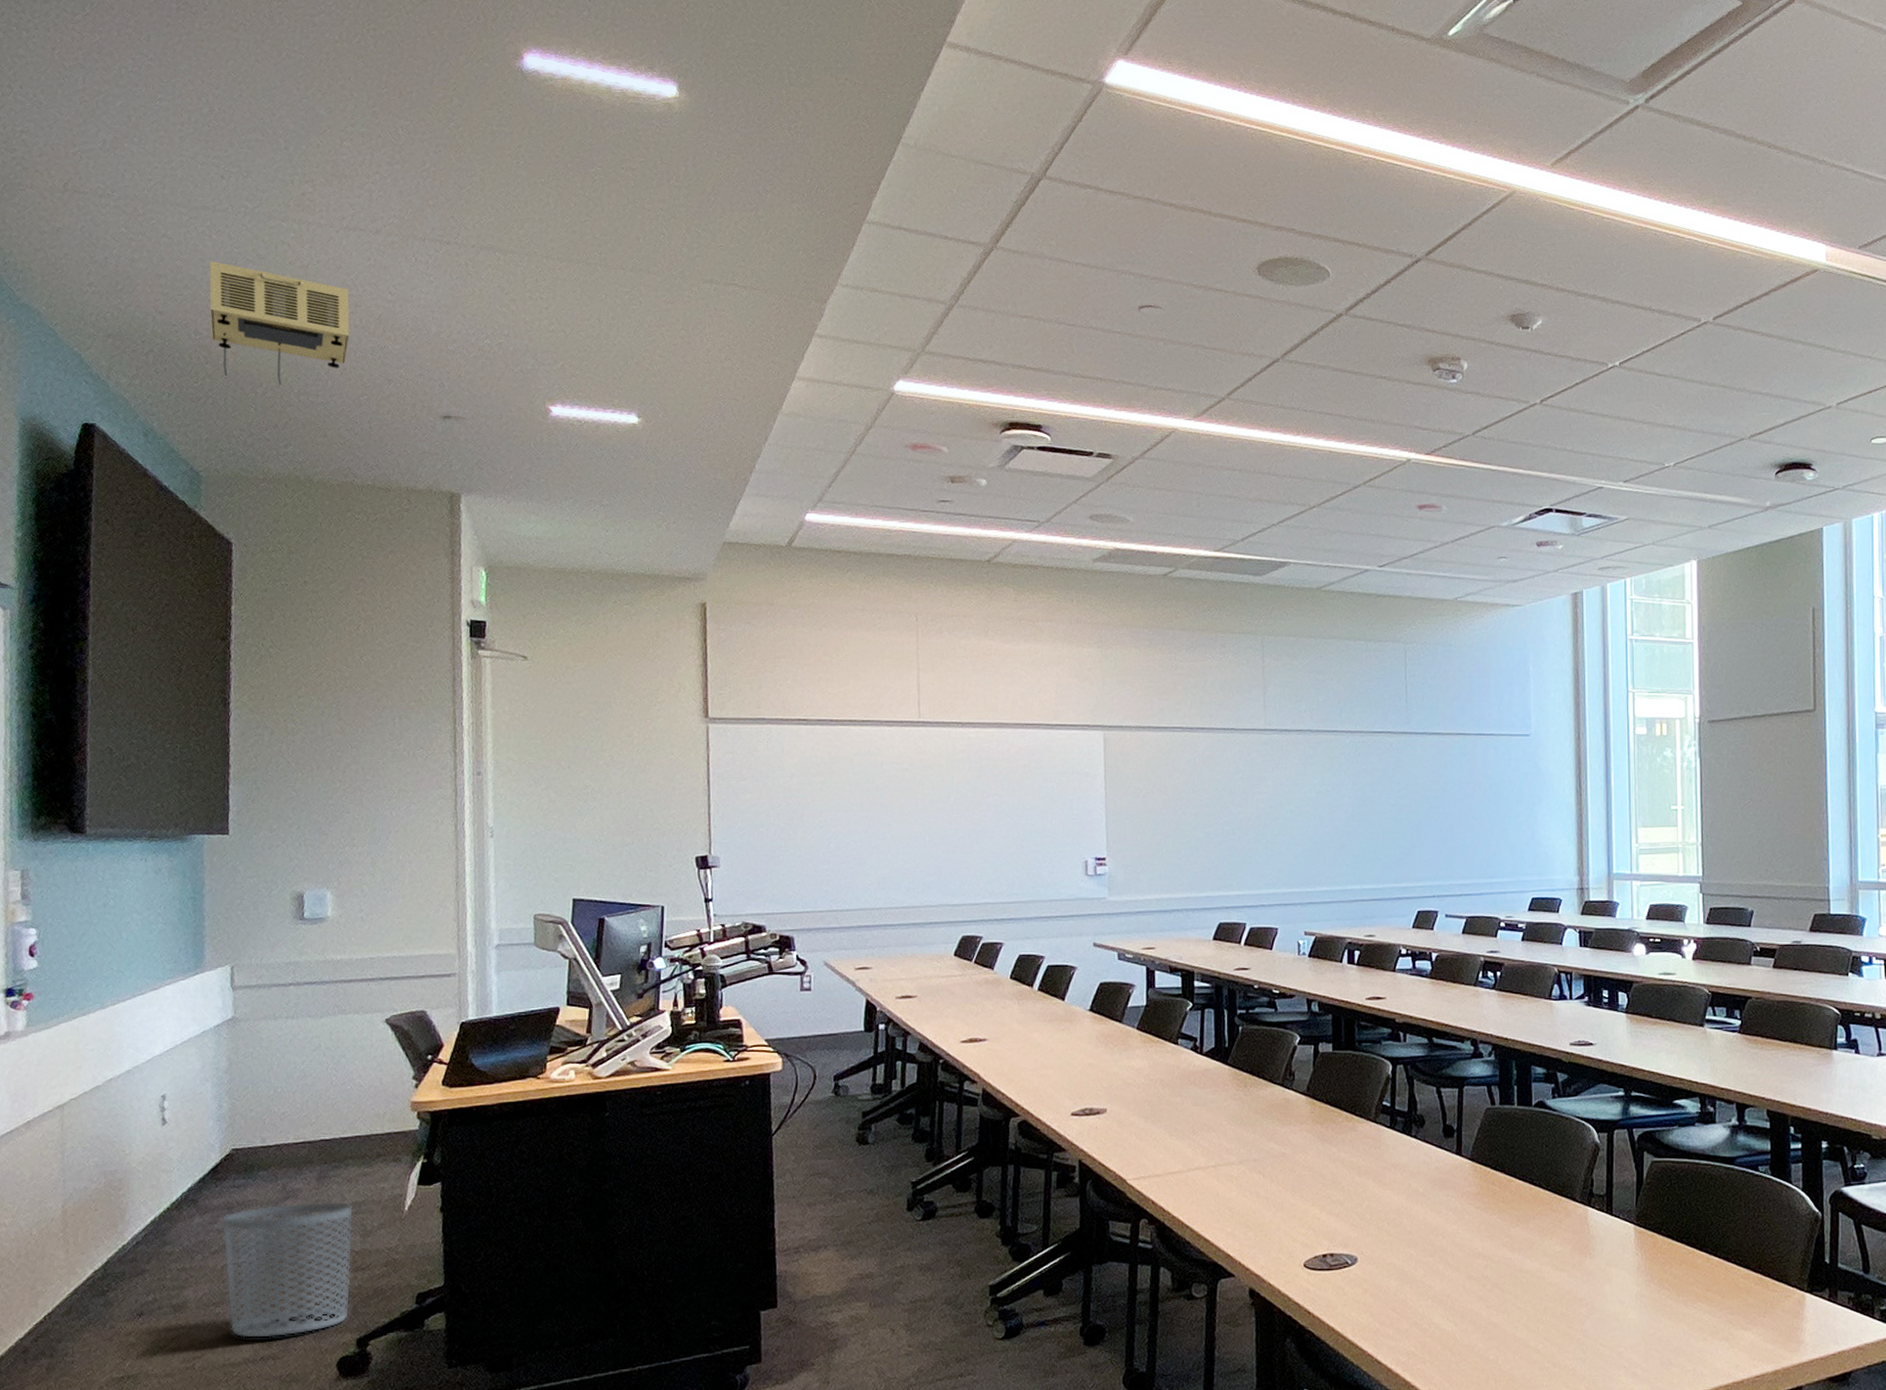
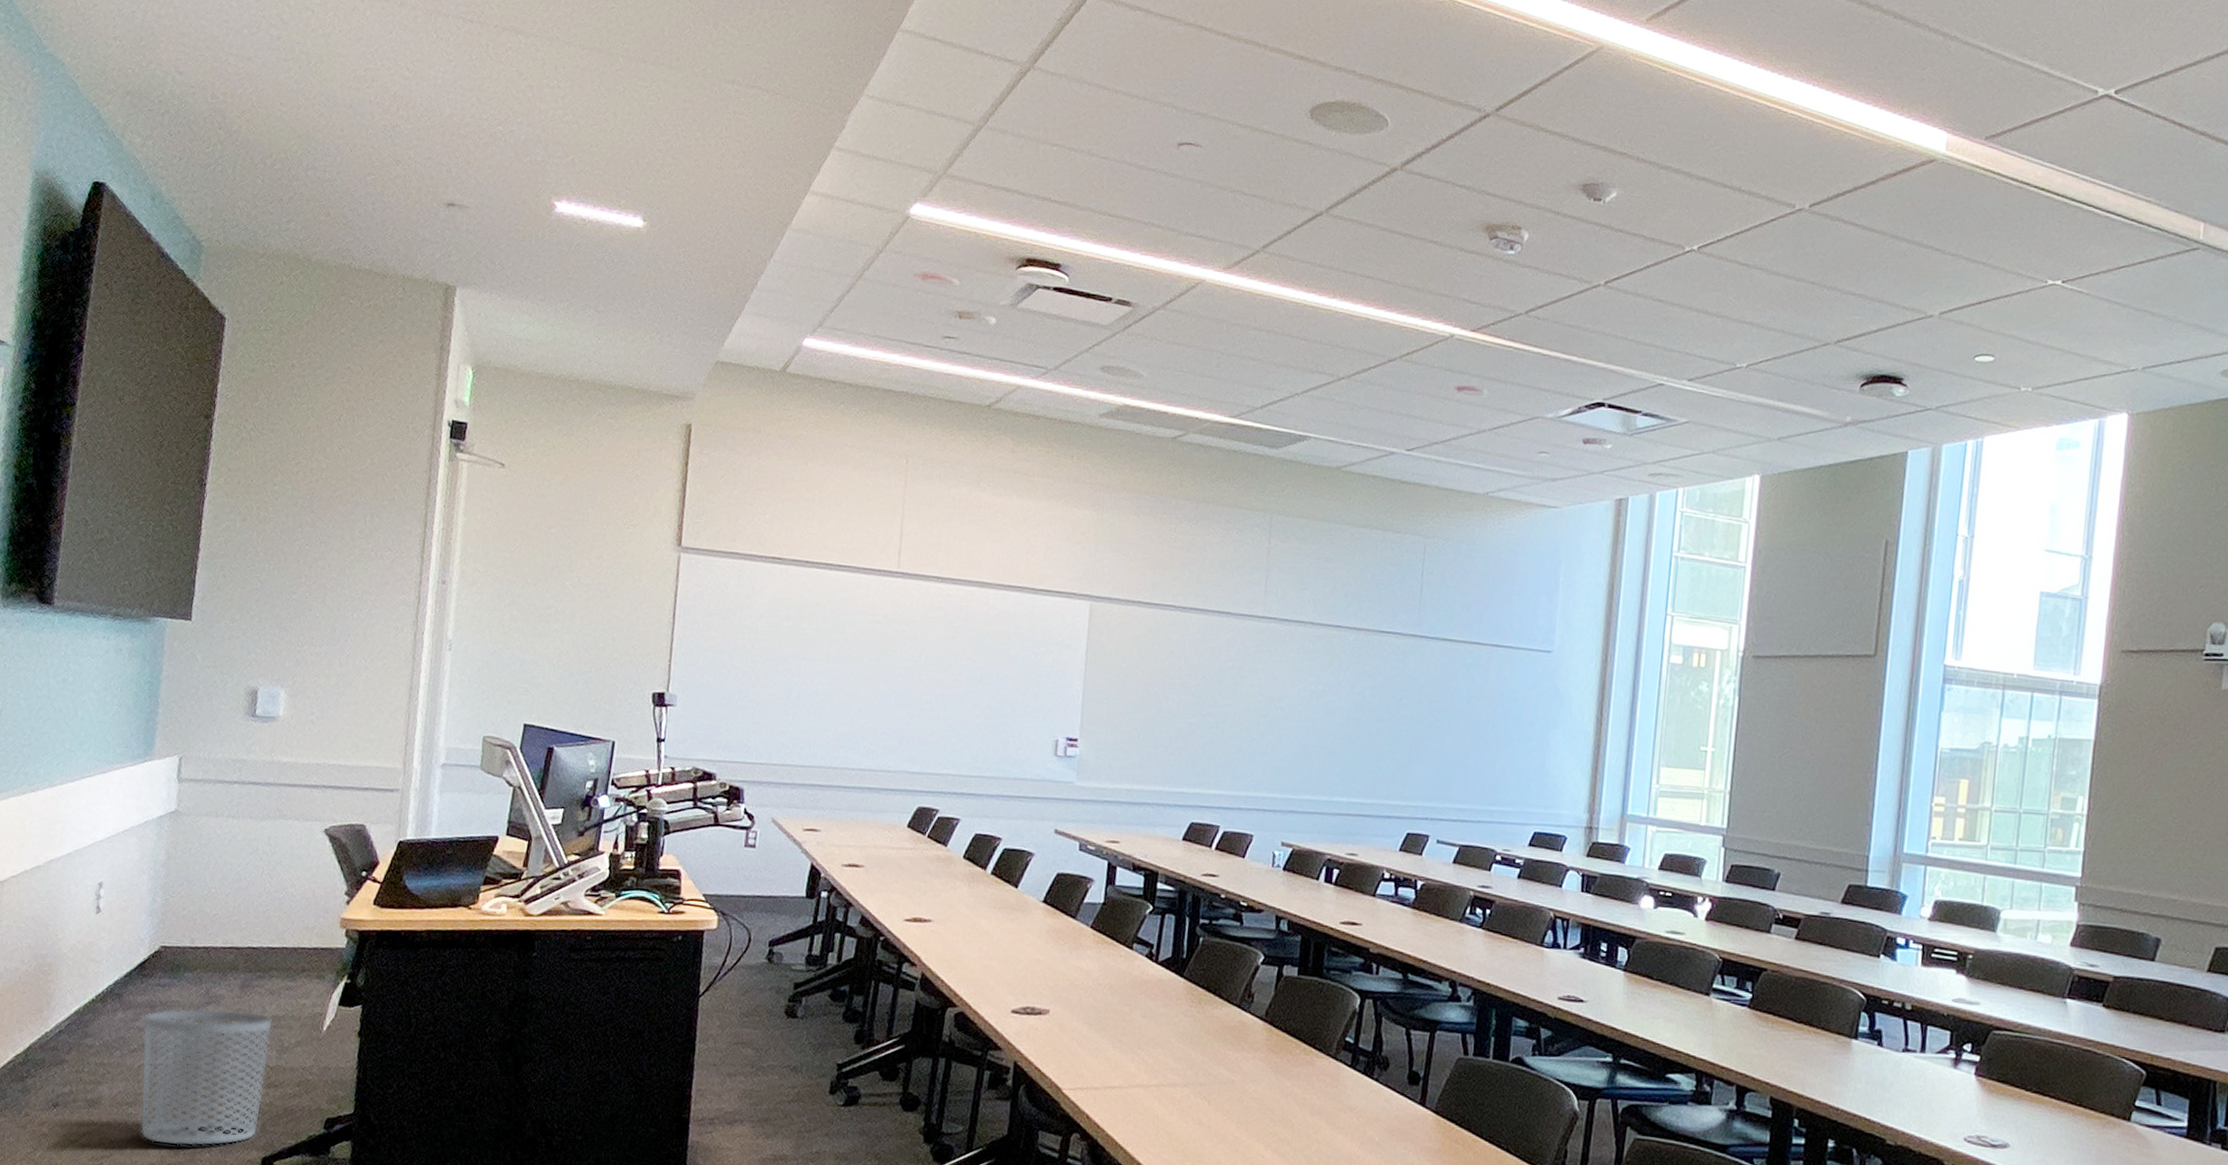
projector: present [209,260,350,385] -> none [227,22,368,157]

